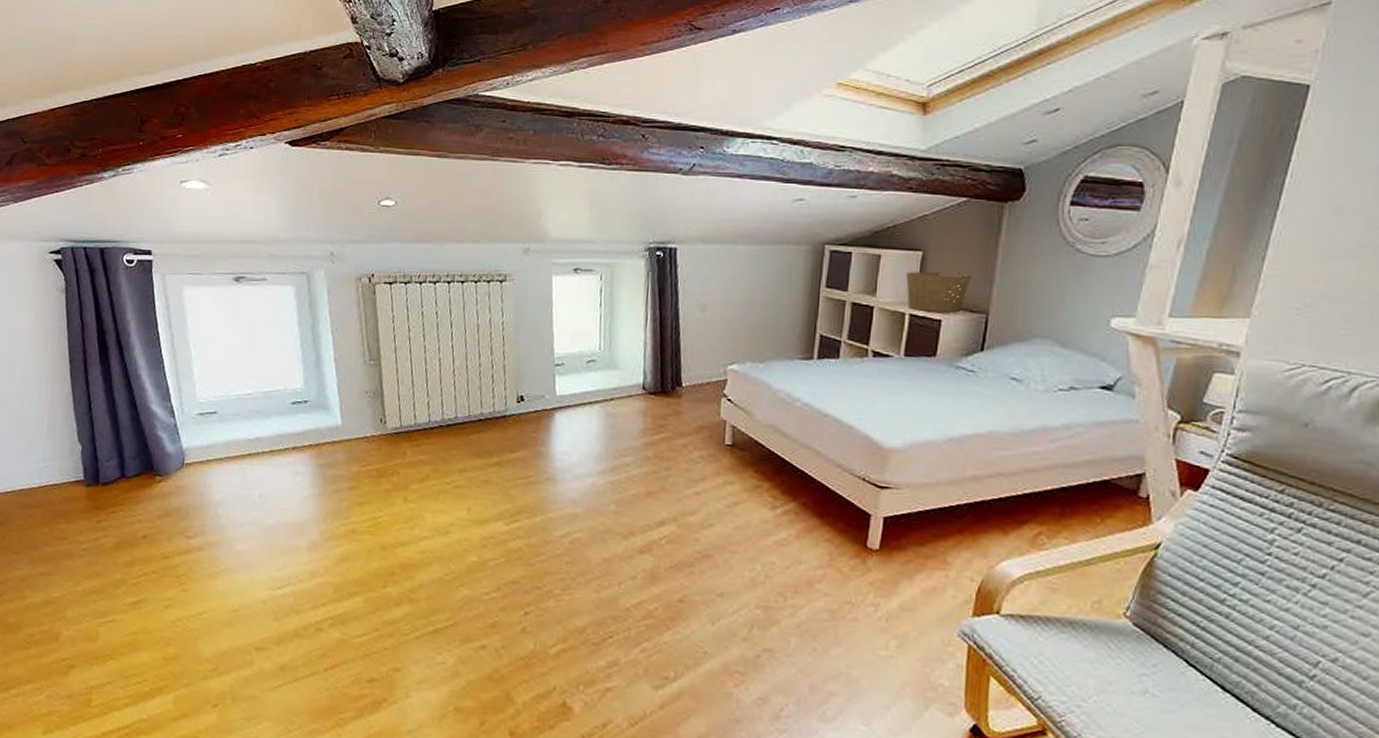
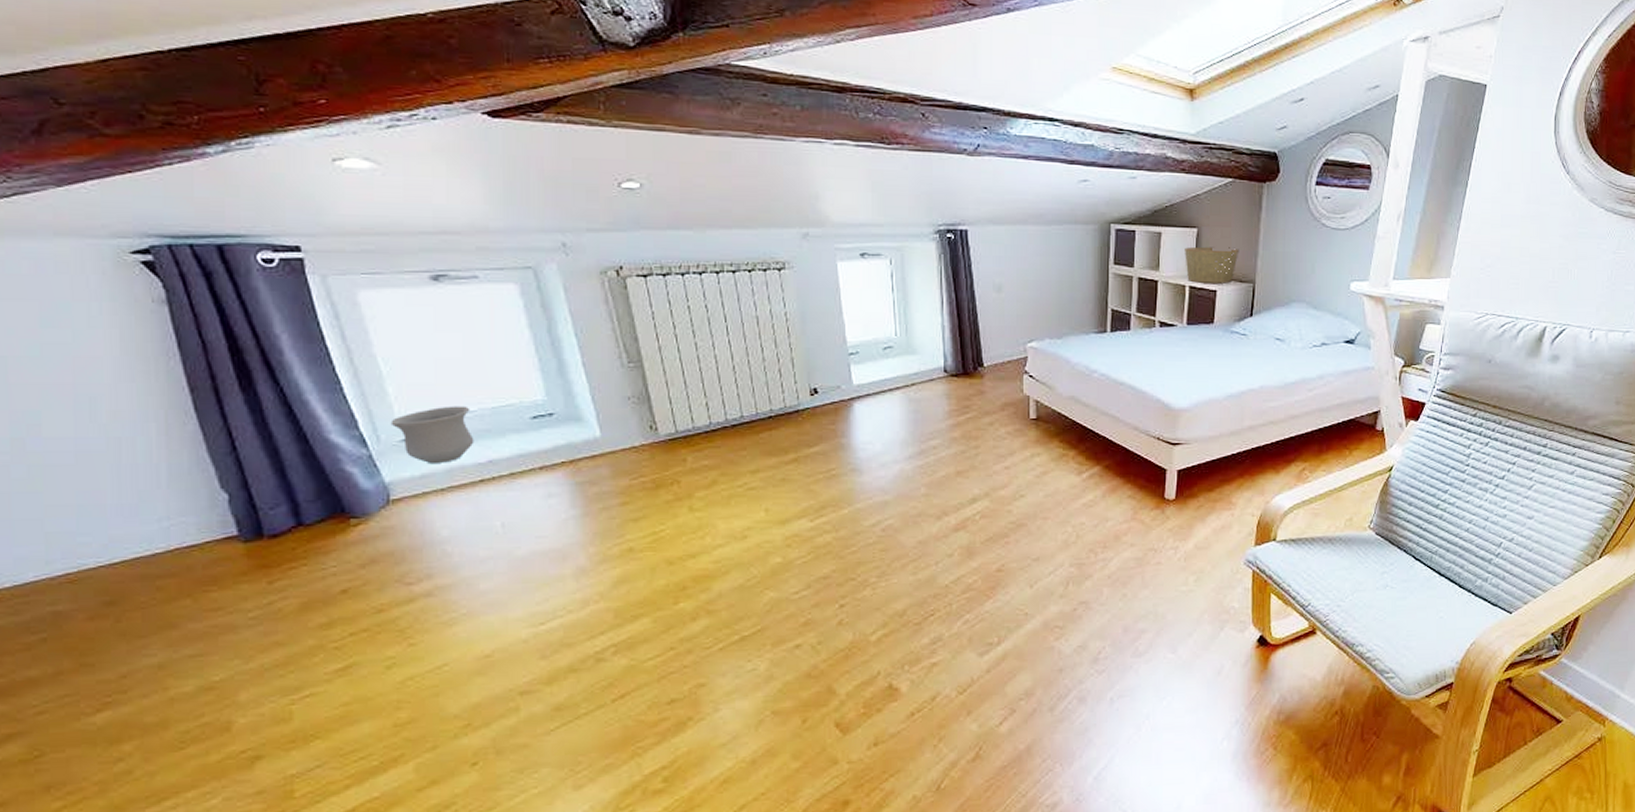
ceramic pot: none [192,387,249,437] -> present [390,406,474,465]

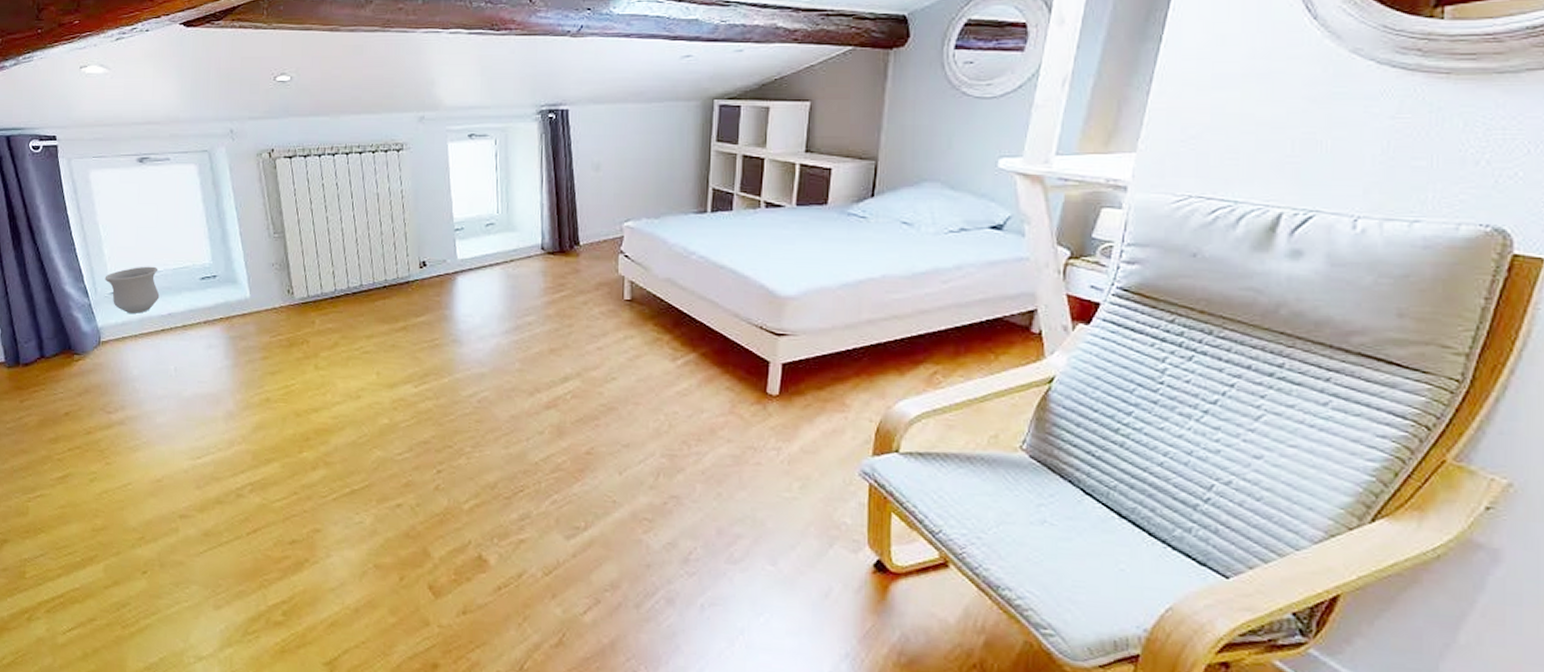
basket: present [1185,247,1238,284] -> none [795,122,858,161]

